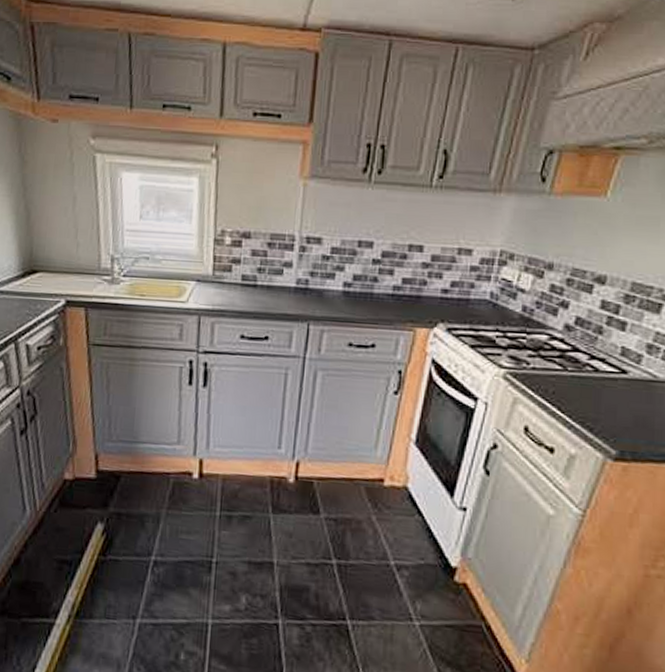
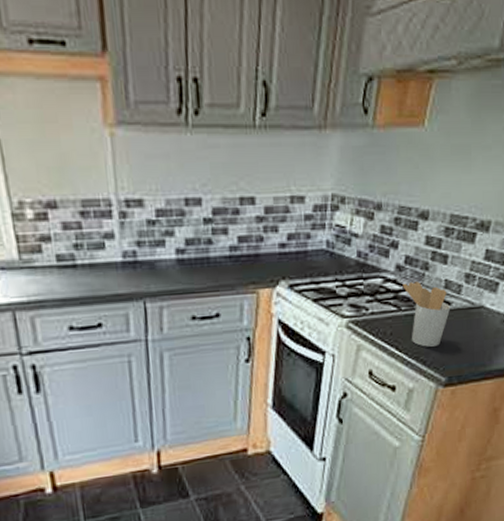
utensil holder: none [571,343,628,415] -> present [402,282,451,347]

